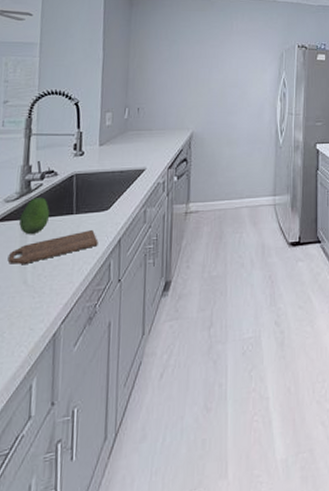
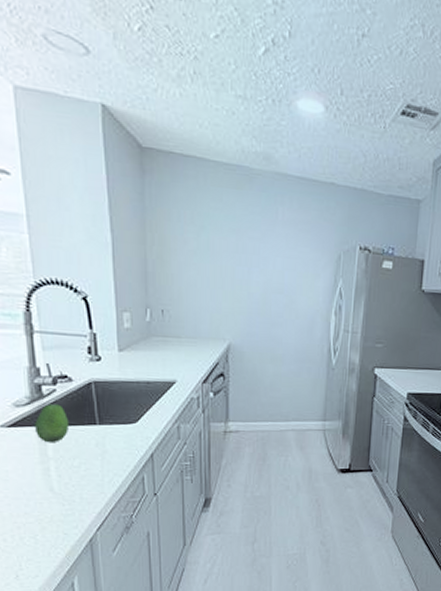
cutting board: present [9,230,98,264] -> none [29,442,128,472]

